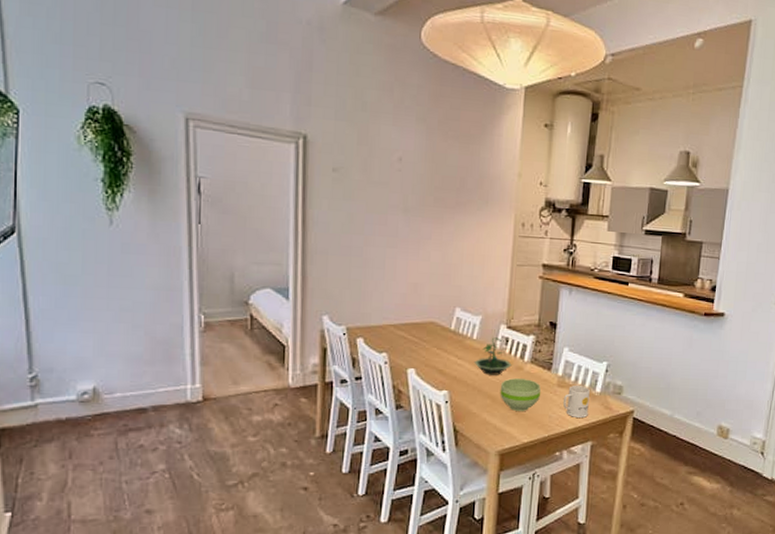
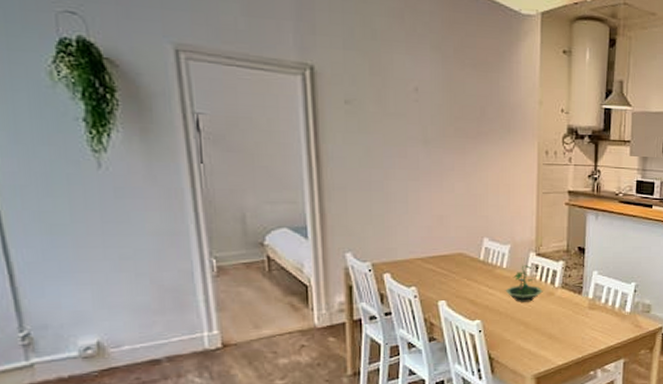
bowl: present [500,378,541,412] -> none [532,304,573,336]
mug: present [563,386,590,418] -> none [595,307,620,337]

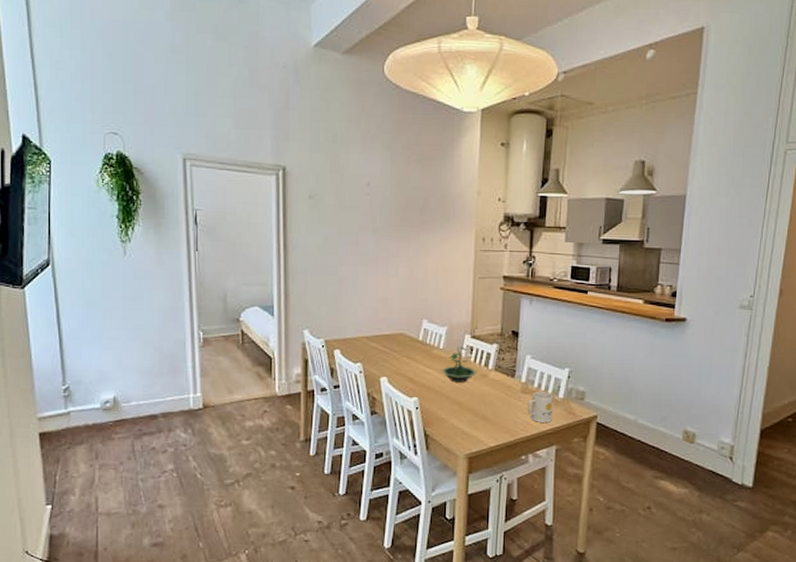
mug: none [595,307,620,337] -> present [528,392,553,423]

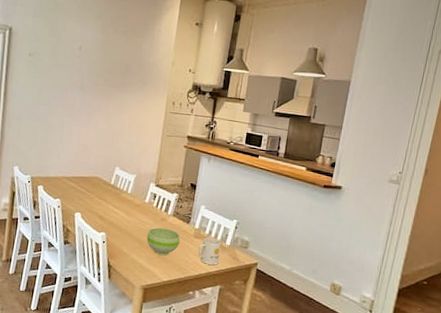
terrarium: present [441,347,477,383] -> none [127,193,158,224]
bowl: none [466,385,506,417] -> present [146,227,181,256]

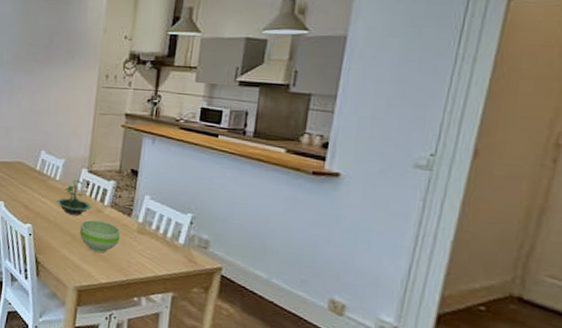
terrarium: none [127,193,158,224] -> present [56,180,92,216]
mug: present [198,237,221,265] -> none [143,233,172,267]

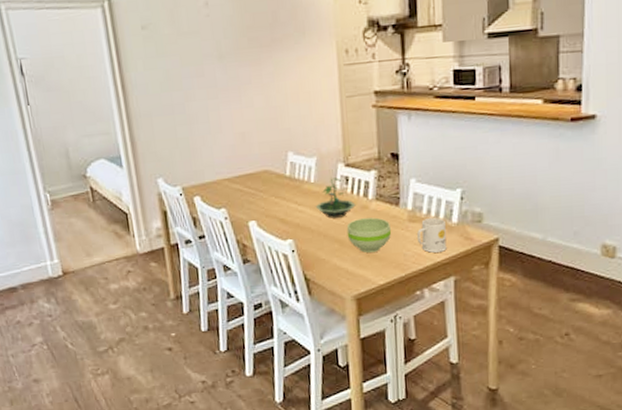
mug: none [143,233,172,267] -> present [417,218,447,253]

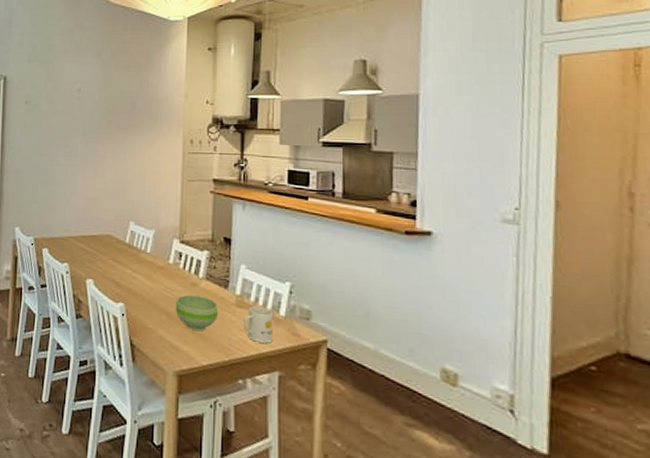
terrarium: present [315,177,356,219] -> none [148,251,186,291]

